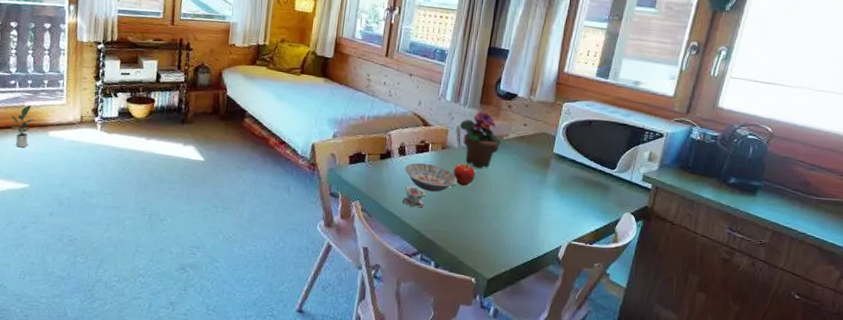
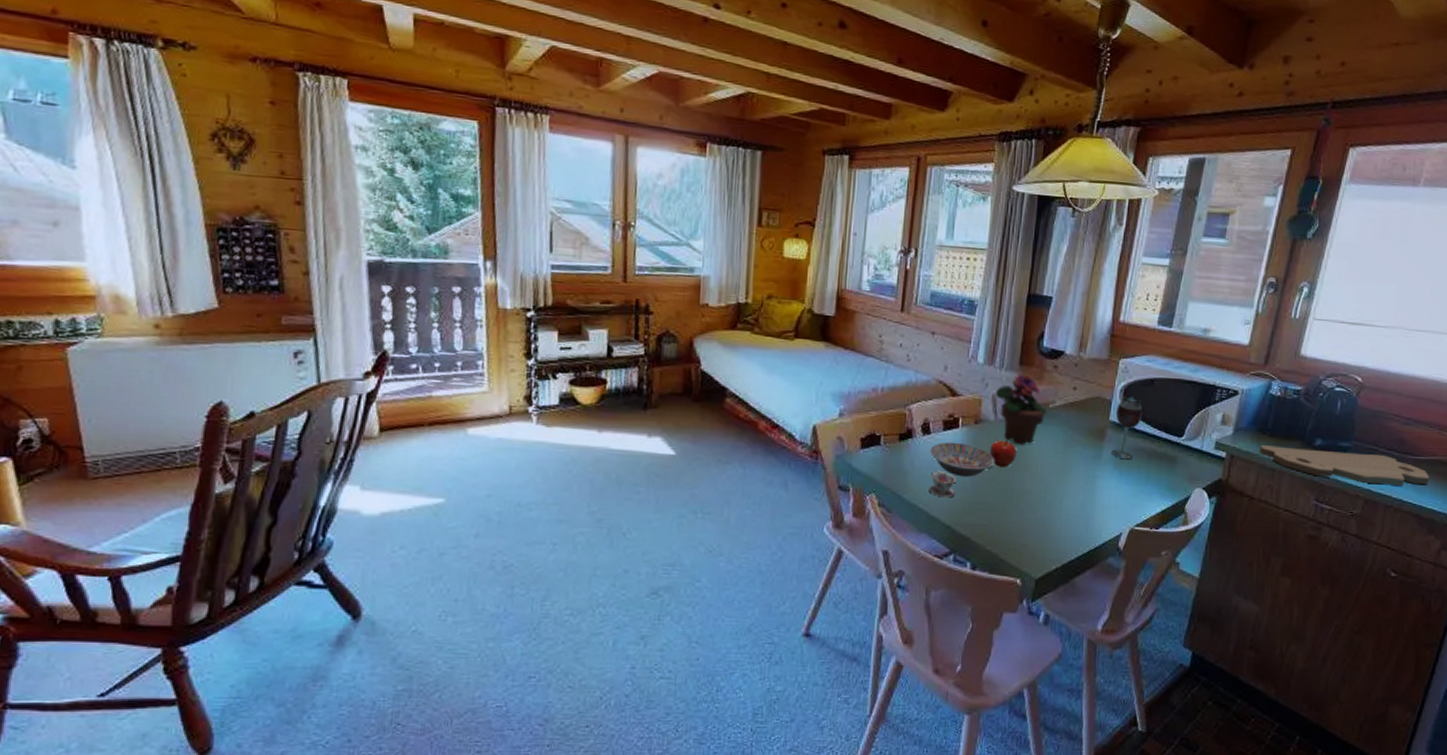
potted plant: present [10,104,35,148] -> none [414,394,448,452]
wineglass: none [553,133,582,186] -> present [1110,395,1143,460]
cutting board: none [680,180,832,223] -> present [1258,445,1430,487]

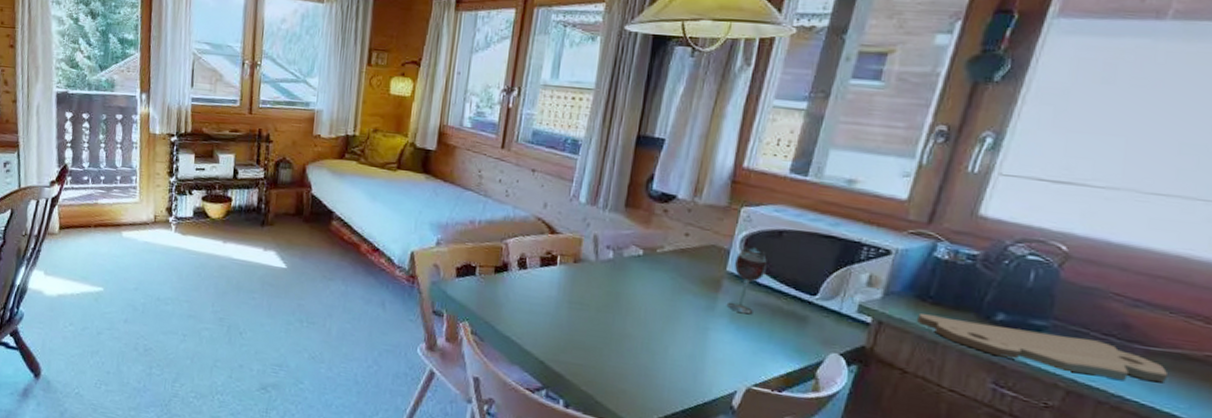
teacup: present [929,470,956,498] -> none [523,305,552,334]
bowl: present [930,442,995,477] -> none [525,278,594,316]
fruit: present [990,440,1017,467] -> none [589,282,618,309]
potted flower: present [995,373,1048,445] -> none [597,215,655,289]

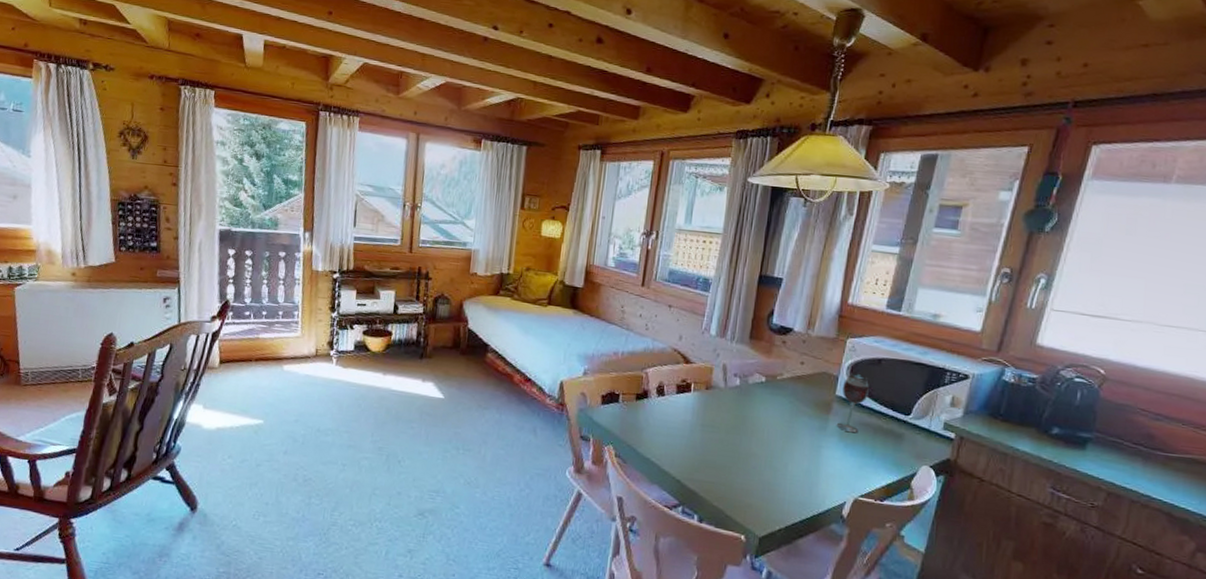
cutting board: present [916,313,1169,383] -> none [990,429,1183,484]

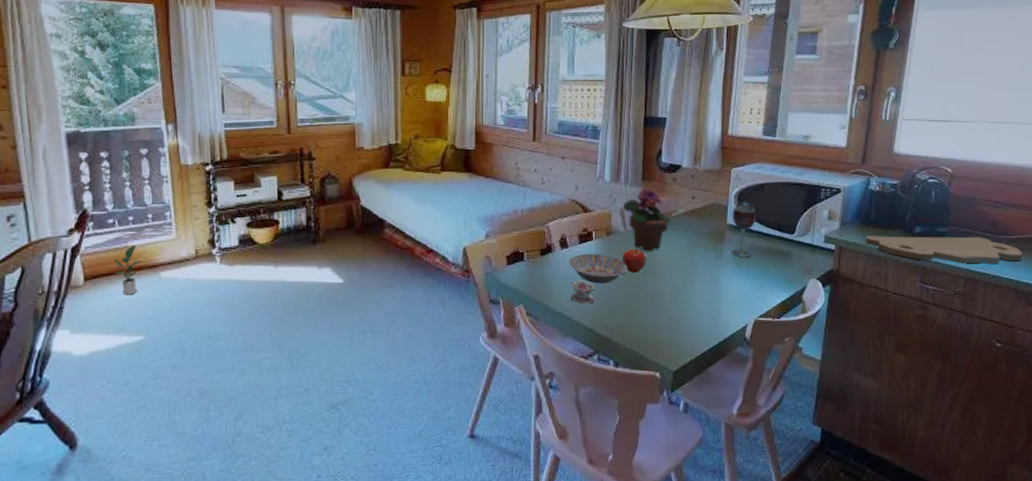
potted plant: none [245,337,270,382] -> present [114,244,142,295]
teacup: none [661,429,687,455] -> present [570,279,595,304]
bowl: none [663,404,724,438] -> present [568,253,628,284]
fruit: none [719,406,745,431] -> present [622,248,646,273]
potted flower: none [725,346,775,412] -> present [622,188,671,252]
cutting board: none [990,429,1183,484] -> present [864,236,1023,265]

